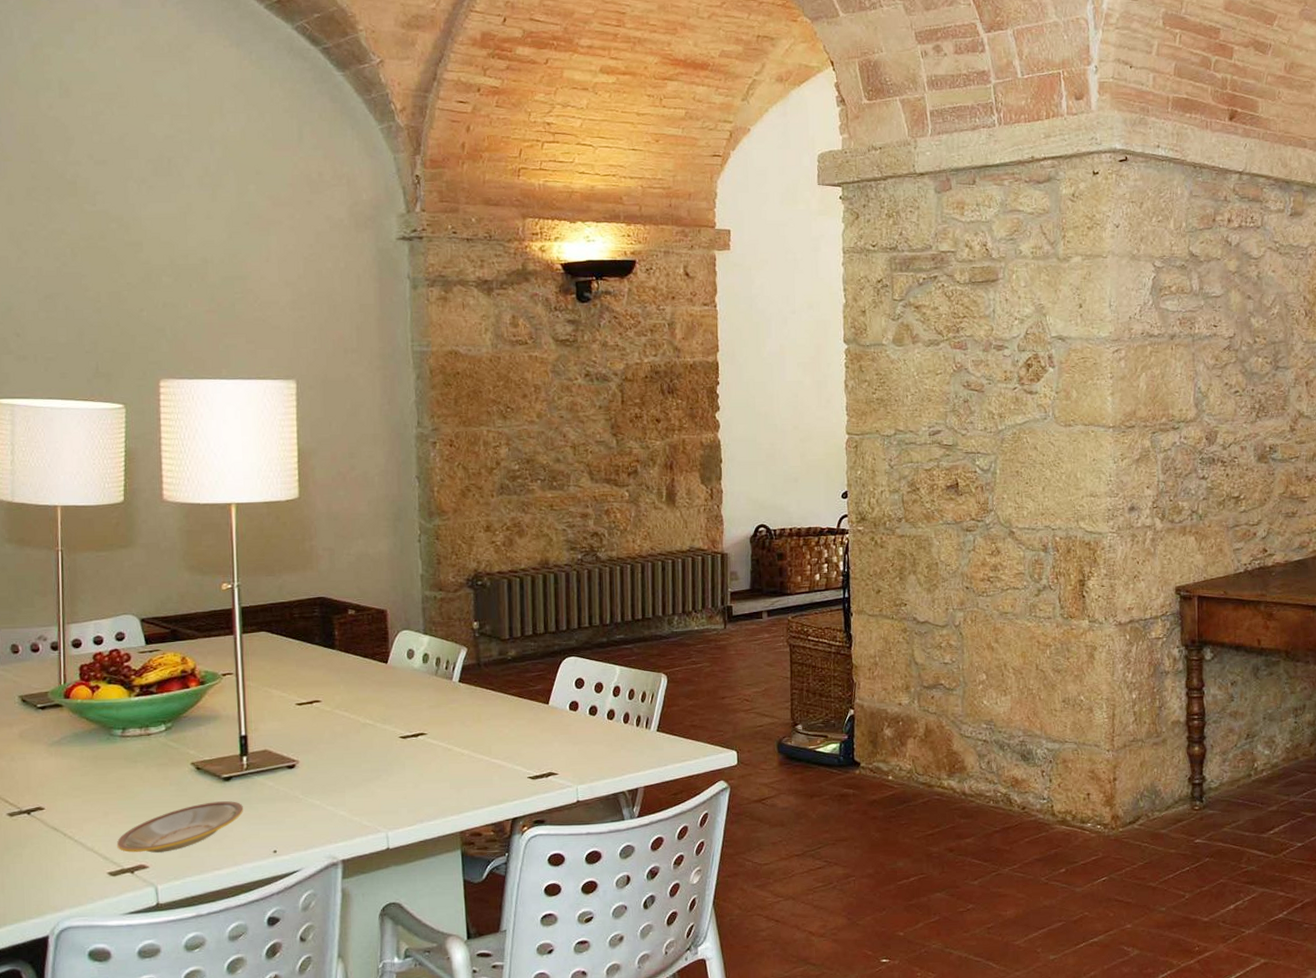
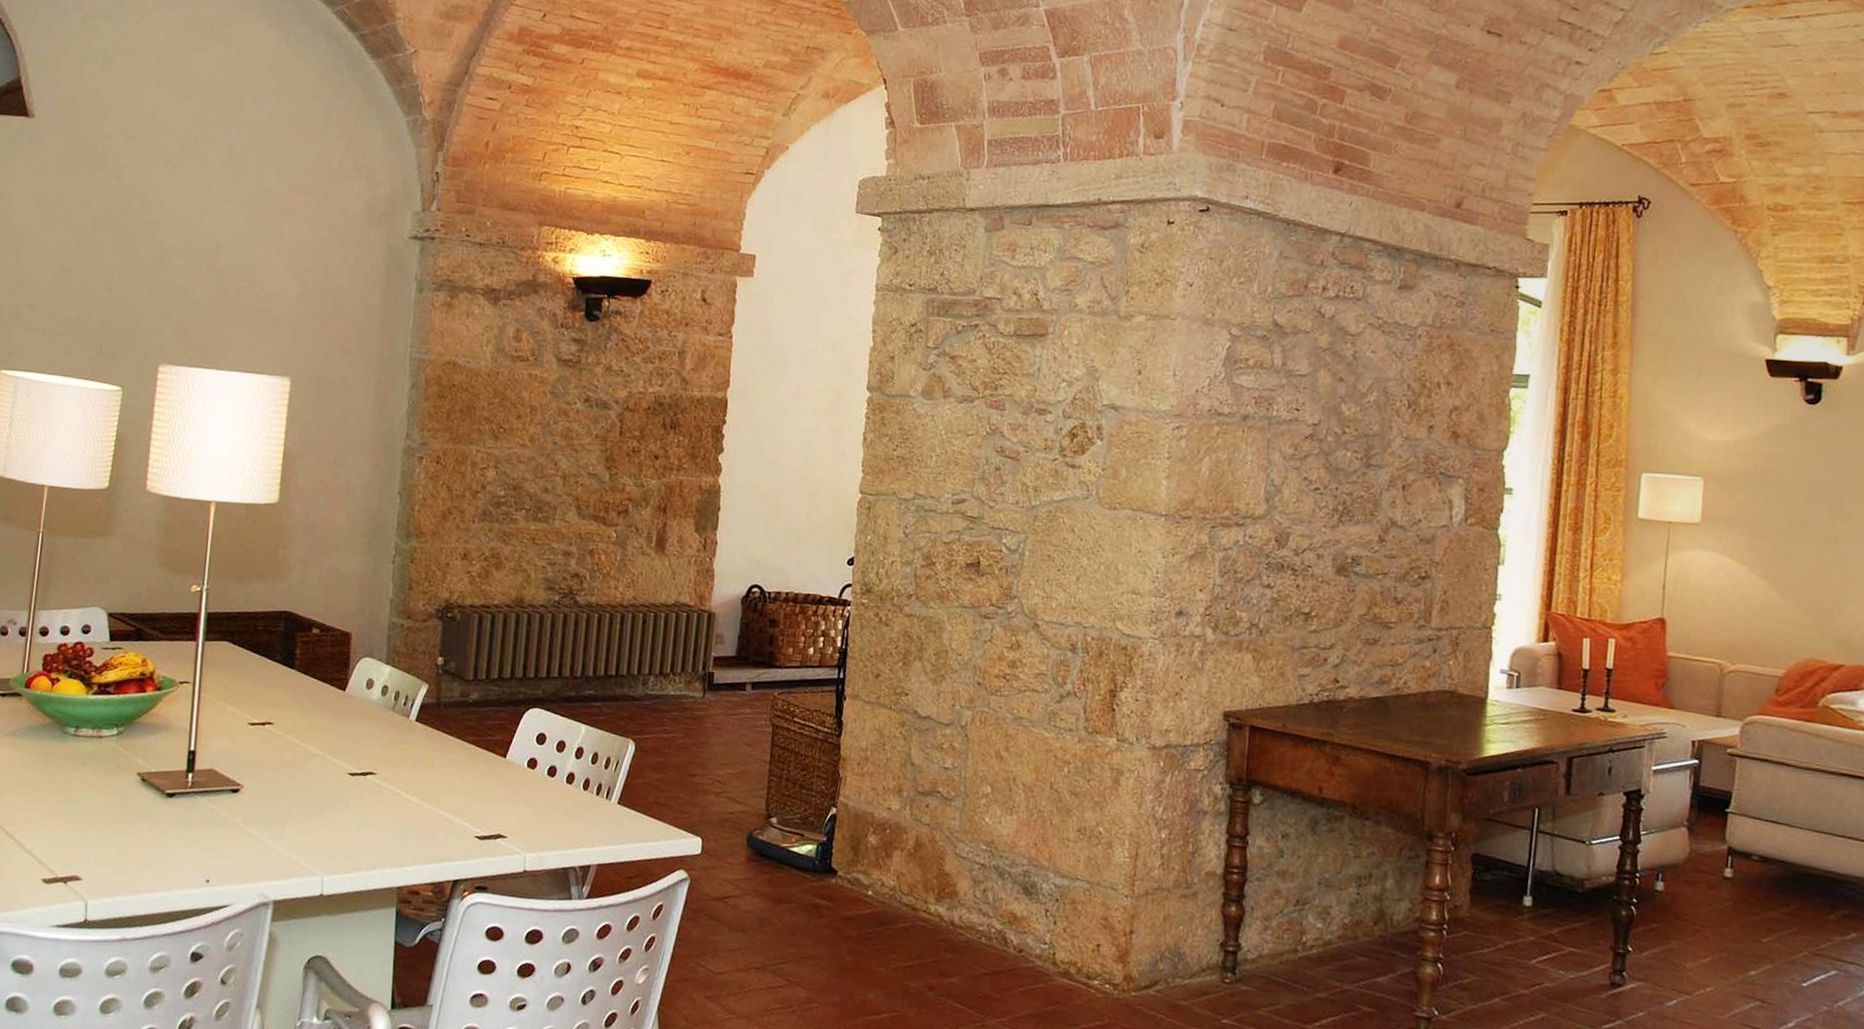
plate: present [117,801,243,853] -> none [54,817,182,866]

